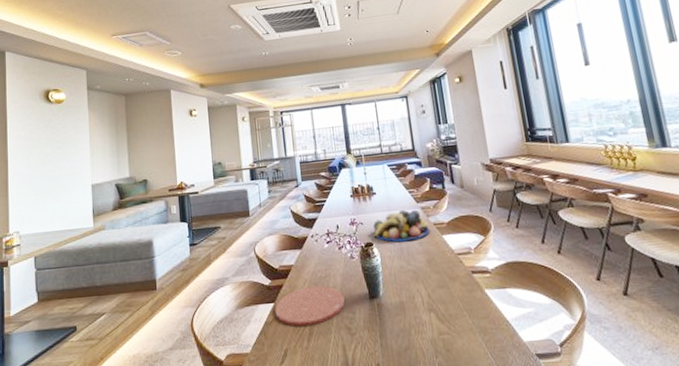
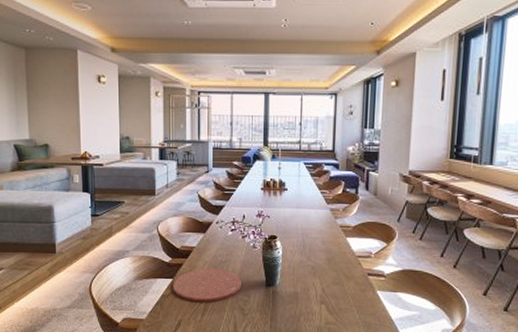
fruit bowl: present [373,209,430,243] -> none [279,208,335,239]

